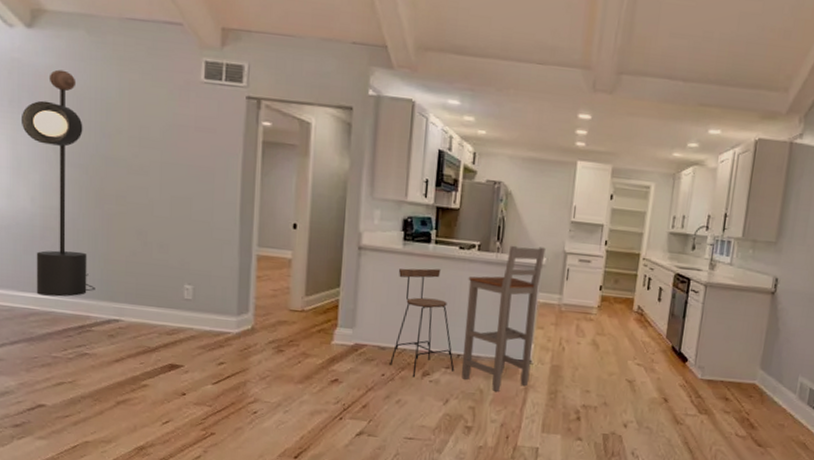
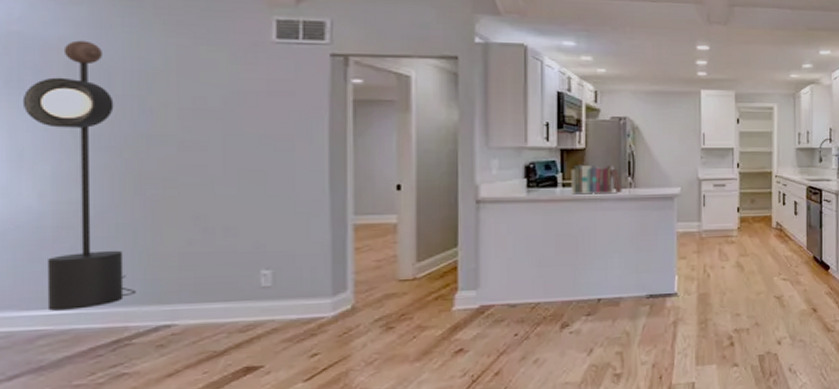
bar stool: present [389,268,455,378] -> none [522,213,596,332]
books: none [442,223,491,257] -> present [571,164,623,195]
bar stool: present [461,245,546,393] -> none [601,177,679,332]

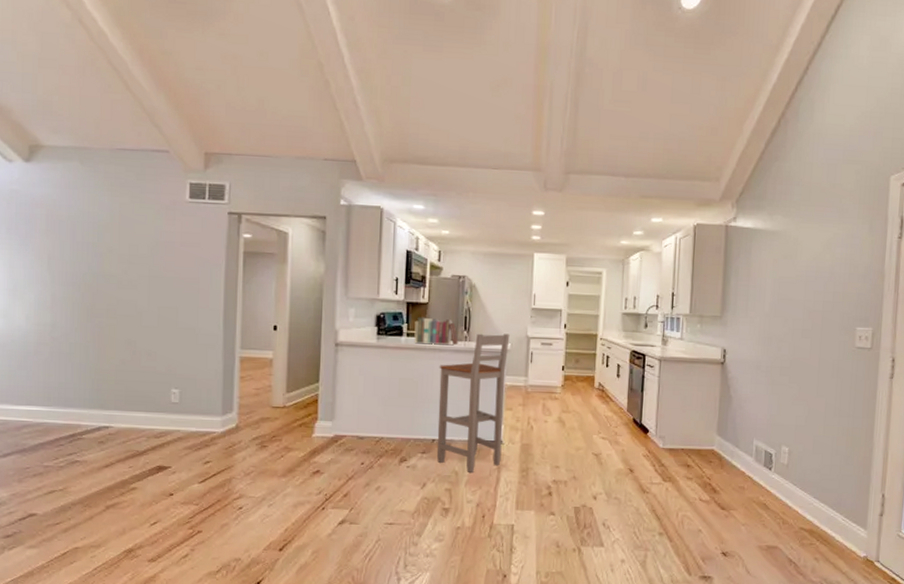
floor lamp: present [22,40,136,311] -> none [17,197,86,408]
bar stool: none [601,177,679,332] -> present [436,333,510,474]

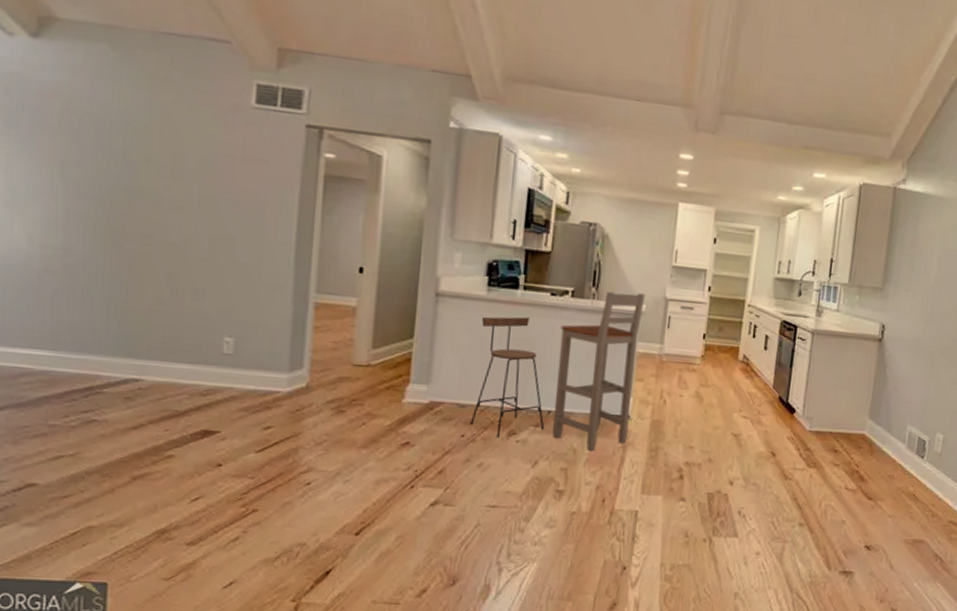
bar stool: none [368,359,430,464] -> present [470,316,545,438]
books: present [414,317,459,346] -> none [532,267,585,304]

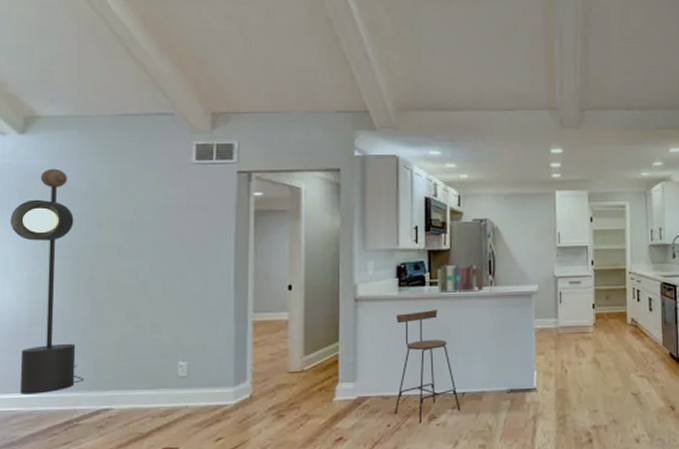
floor lamp: none [18,86,109,353] -> present [10,168,84,395]
books: none [532,267,585,304] -> present [437,264,484,293]
bar stool: present [552,291,646,452] -> none [465,275,537,426]

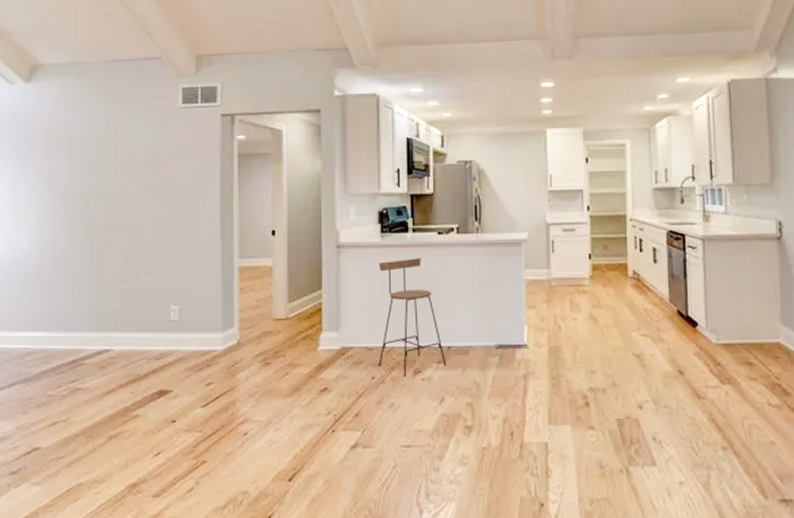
floor lamp: present [10,168,84,395] -> none [19,115,87,333]
books: present [437,264,484,293] -> none [420,209,470,240]

